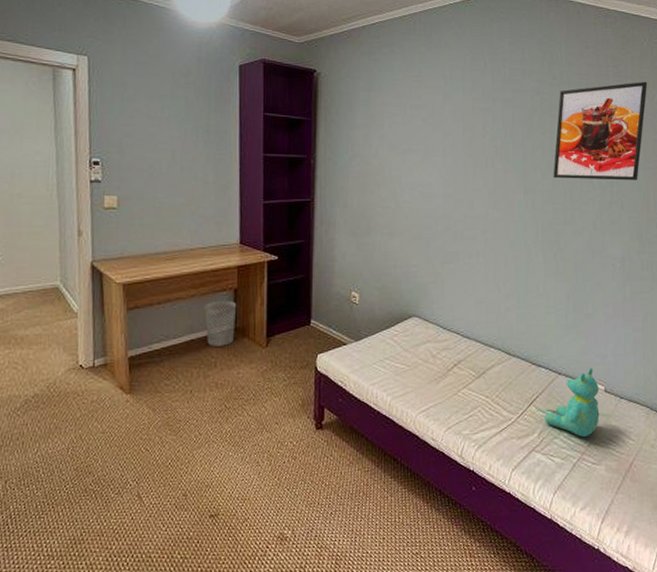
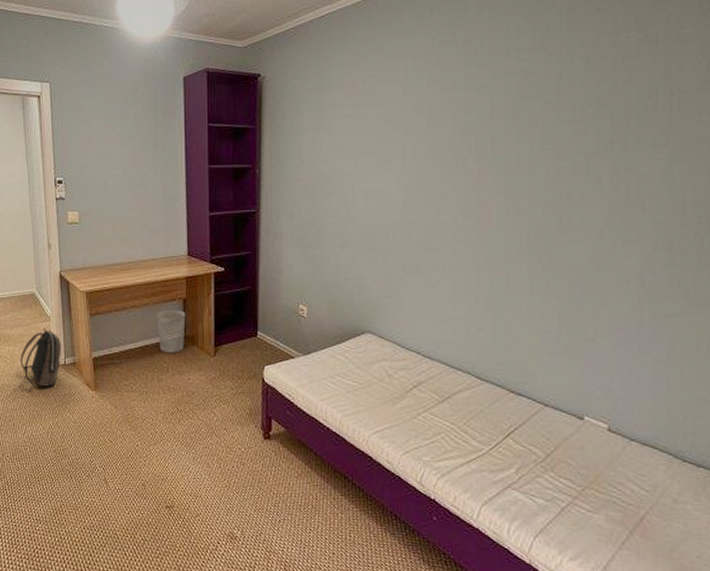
backpack: none [35,326,91,403] -> present [20,328,62,393]
teddy bear: present [544,368,600,437] -> none [525,402,600,480]
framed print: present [553,81,648,180] -> none [544,45,691,177]

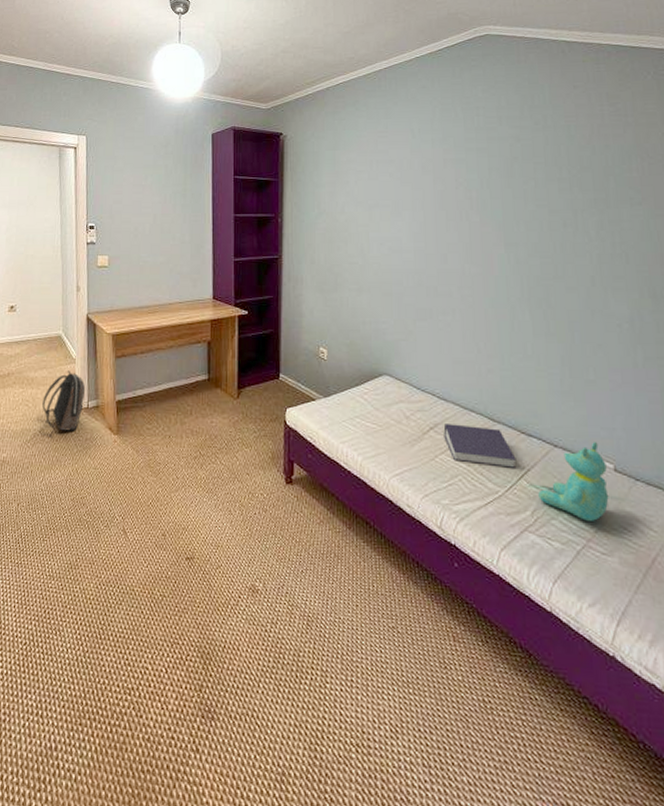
wastebasket: present [155,309,186,353] -> none [180,351,210,395]
book: none [427,382,503,427] -> present [443,424,516,468]
teddy bear: none [525,402,600,480] -> present [538,442,609,521]

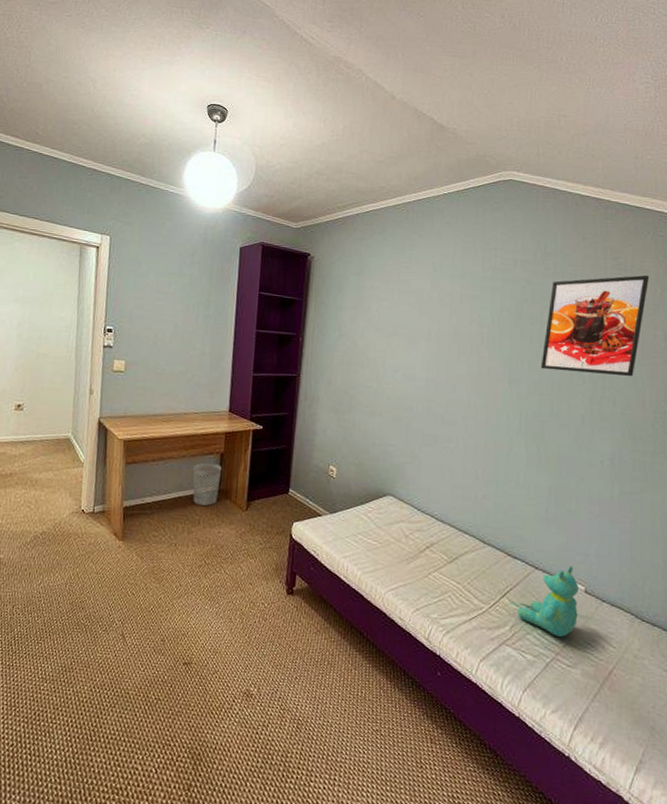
backpack: present [42,370,86,437] -> none [45,474,93,540]
wastebasket: none [180,351,210,395] -> present [192,462,222,506]
book: present [443,424,516,468] -> none [438,544,501,587]
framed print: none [539,118,655,230] -> present [540,275,650,376]

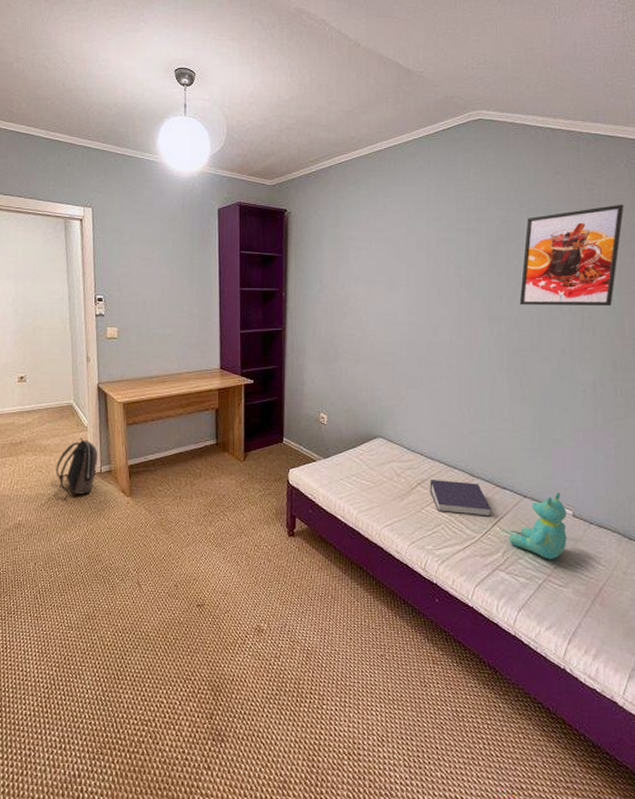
backpack: none [45,474,93,540] -> present [56,438,98,501]
wastebasket: present [192,462,222,506] -> none [189,418,218,459]
book: none [438,544,501,587] -> present [429,480,491,517]

